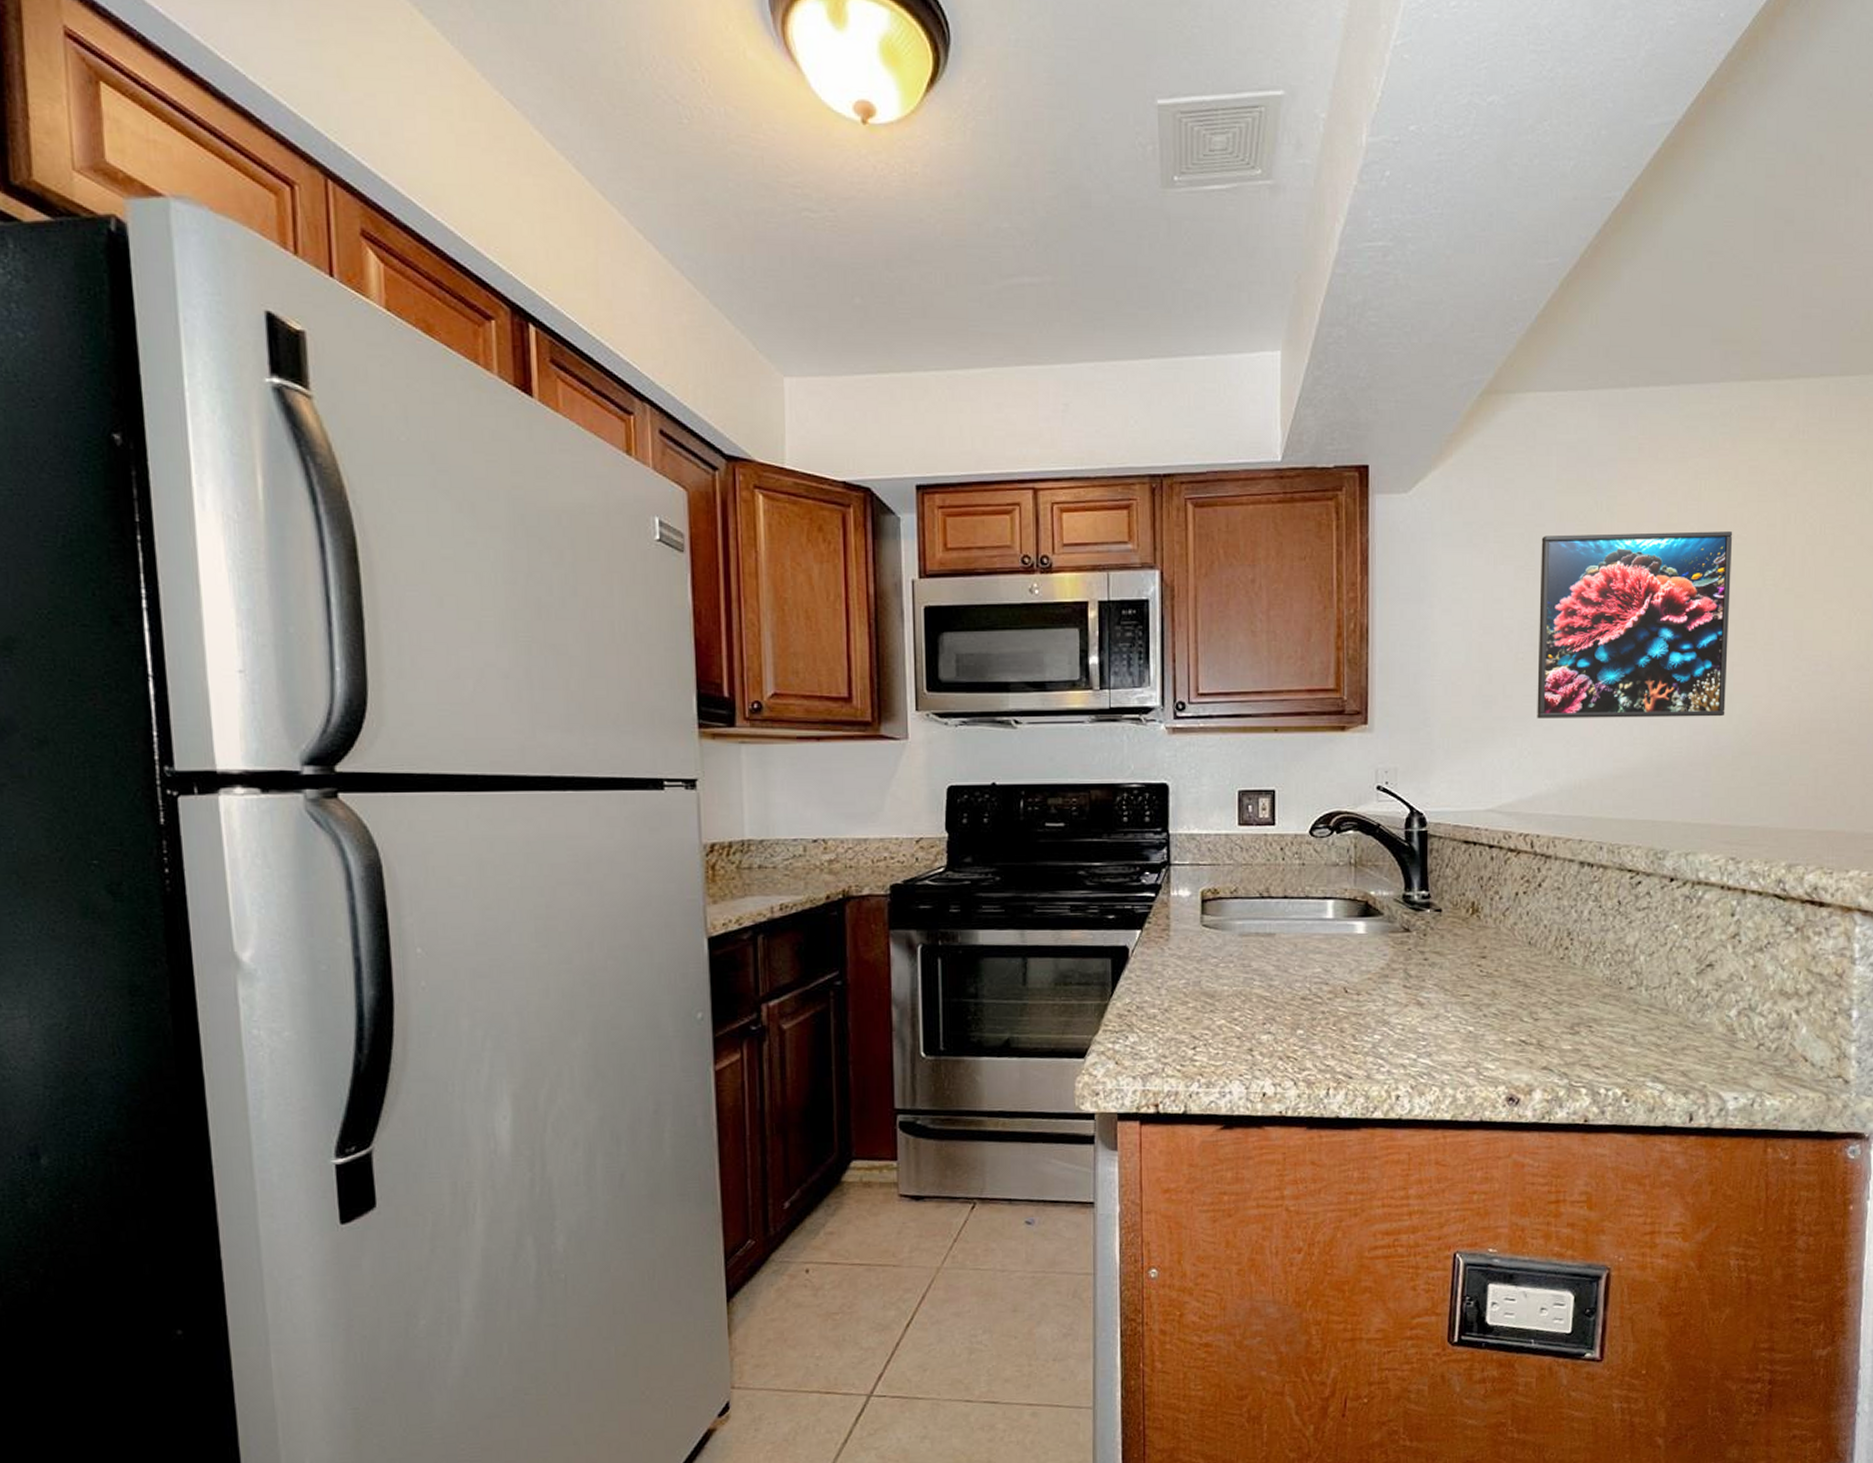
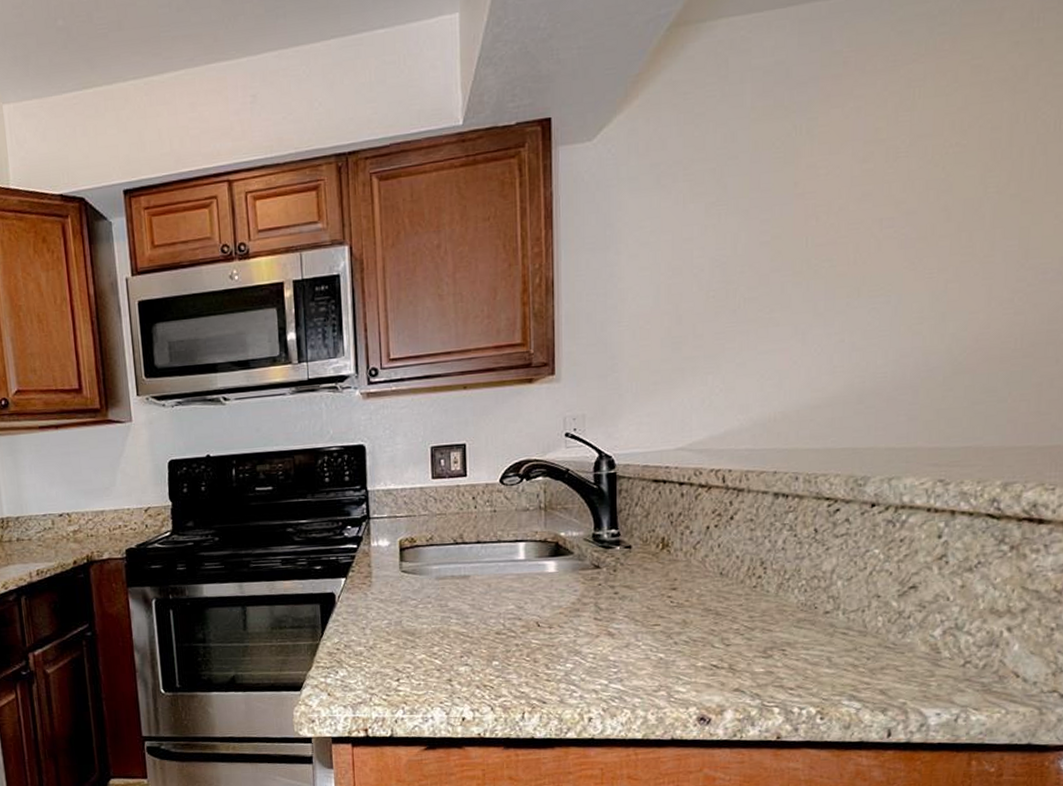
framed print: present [1537,531,1733,719] -> none [729,140,951,355]

